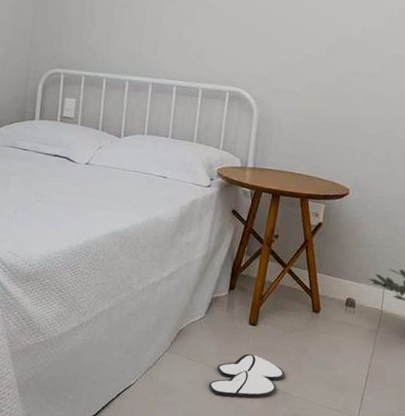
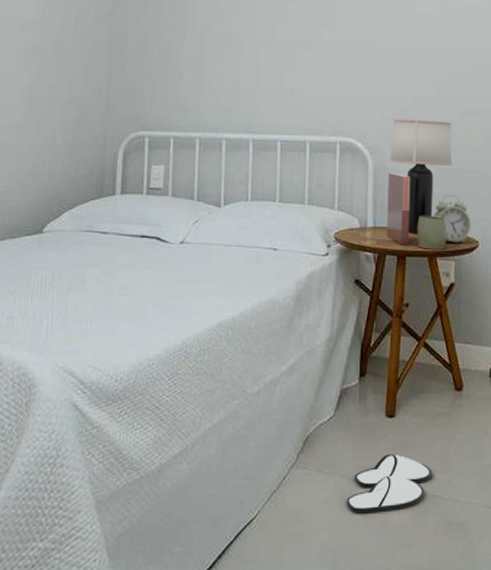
book: none [264,122,292,186] -> present [386,173,411,245]
table lamp: none [273,73,337,178] -> present [389,118,453,235]
mug: none [292,161,321,193] -> present [417,215,447,250]
alarm clock: none [309,145,345,190] -> present [433,194,472,244]

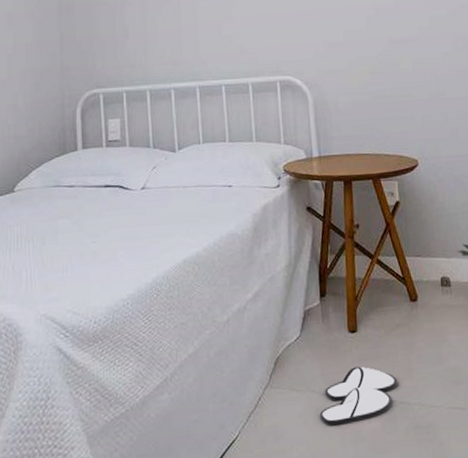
book: present [386,173,411,245] -> none [327,104,354,171]
table lamp: present [389,118,453,235] -> none [326,51,386,160]
mug: present [417,215,447,250] -> none [359,140,388,173]
alarm clock: present [433,194,472,244] -> none [373,119,410,164]

